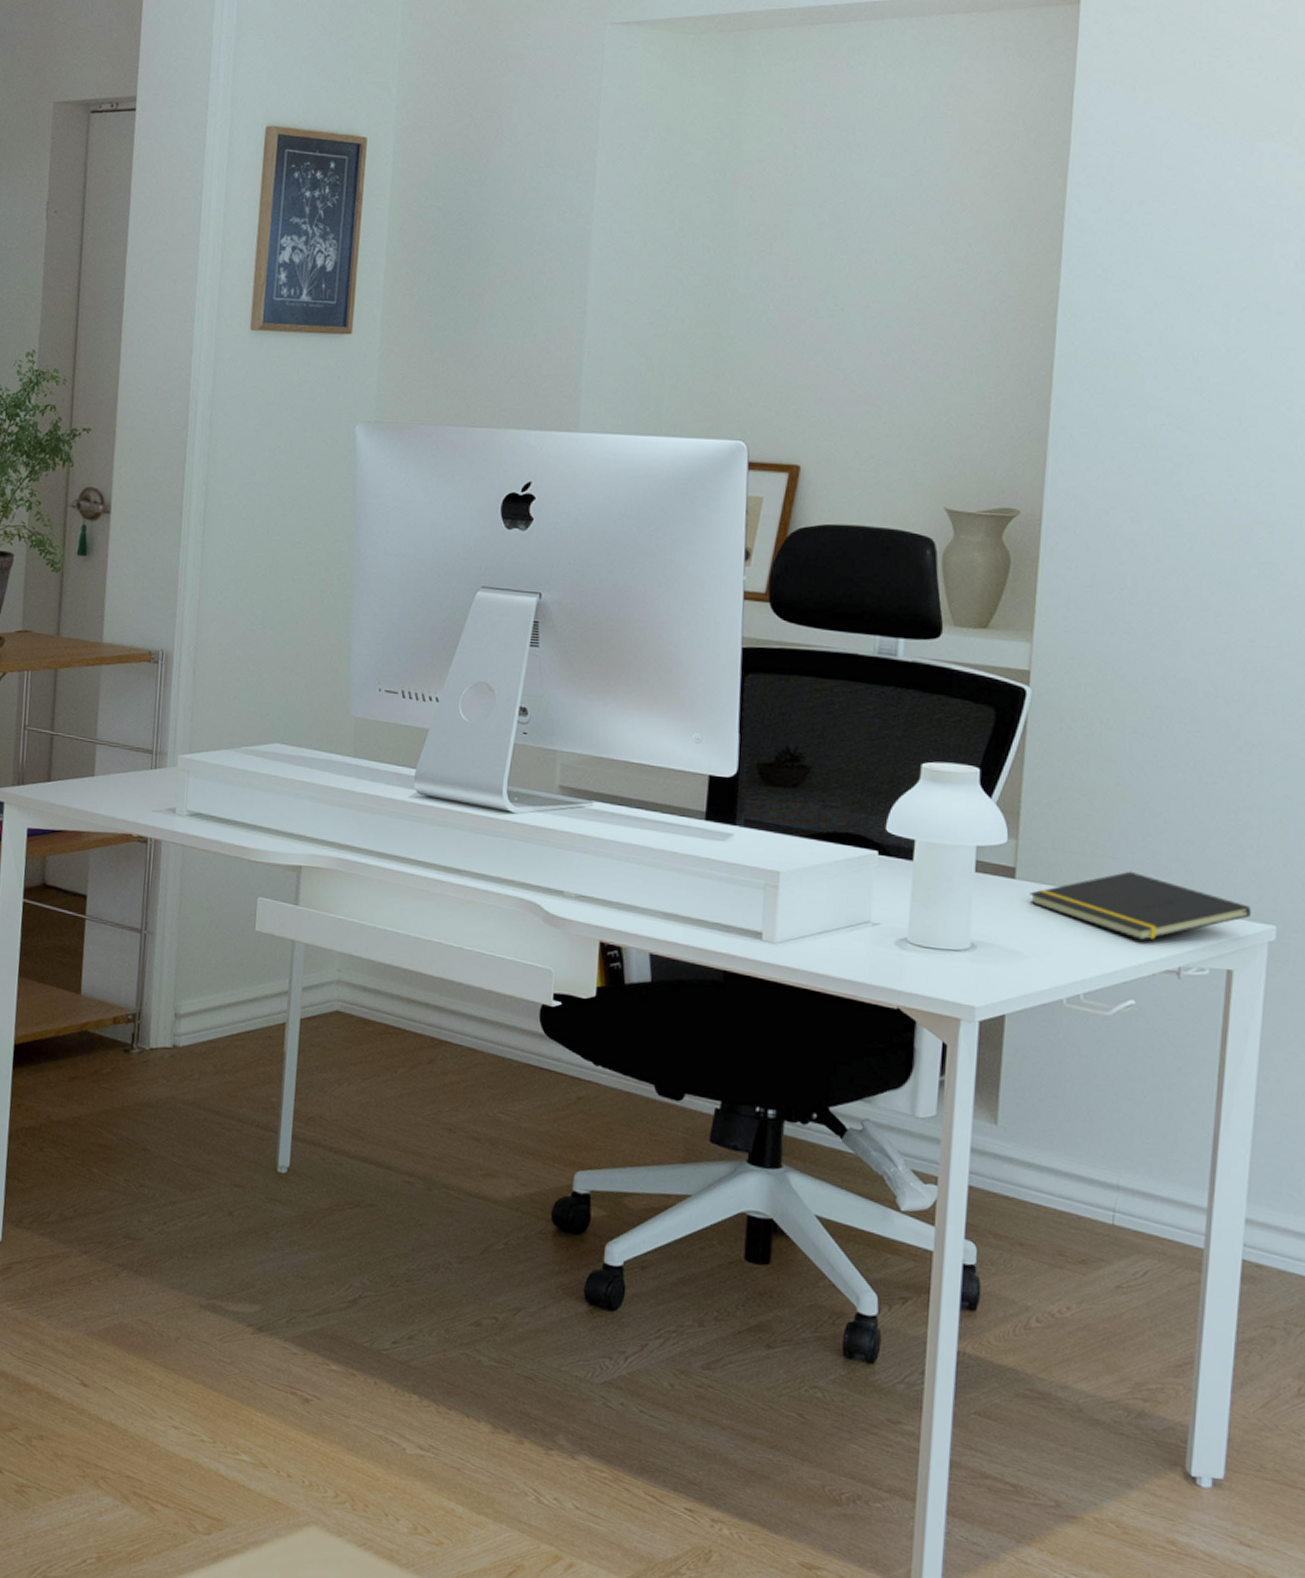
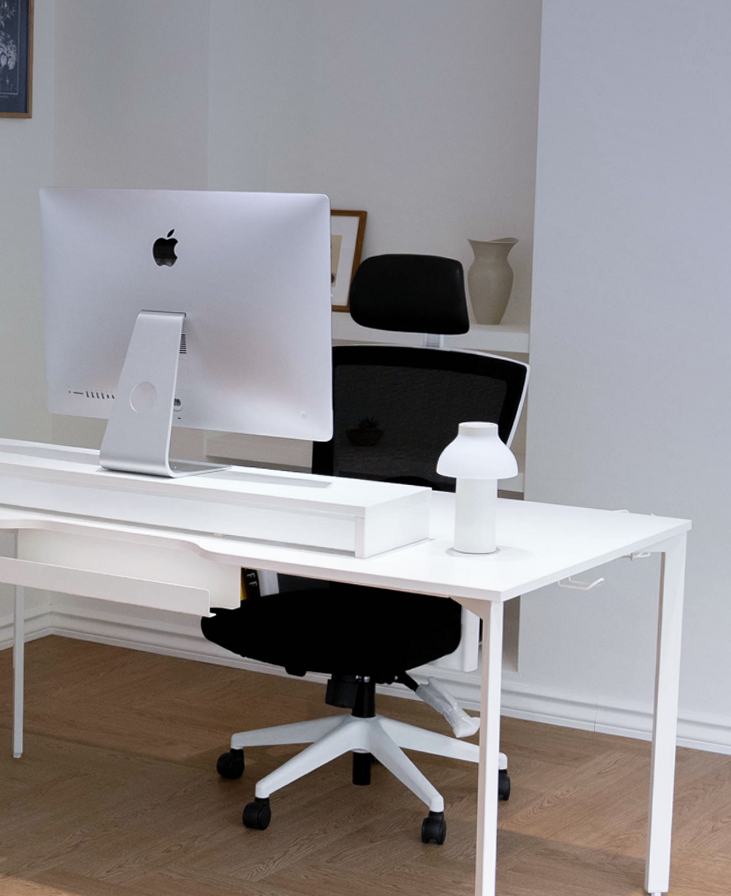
notepad: present [1029,871,1251,941] -> none [533,489,675,536]

